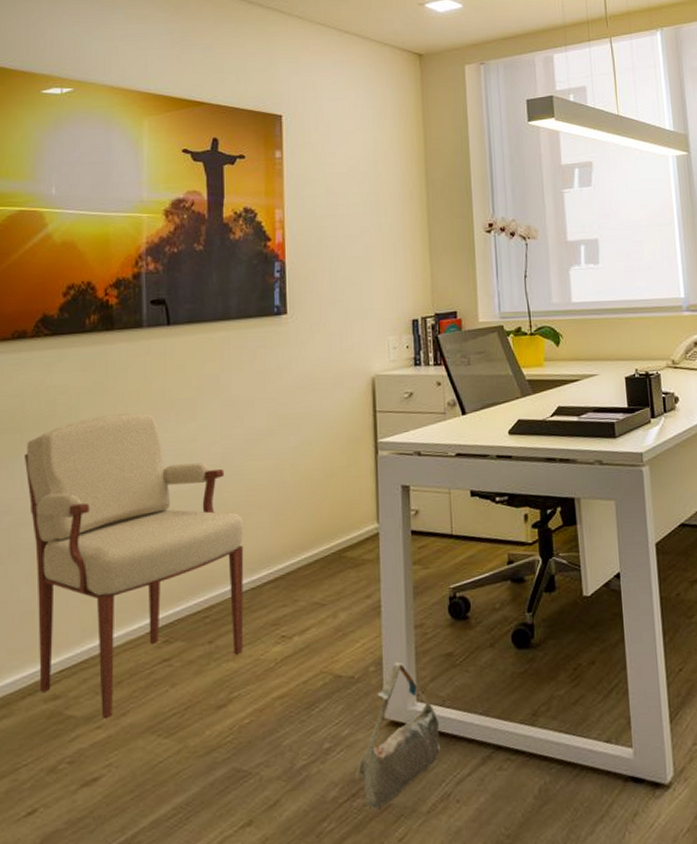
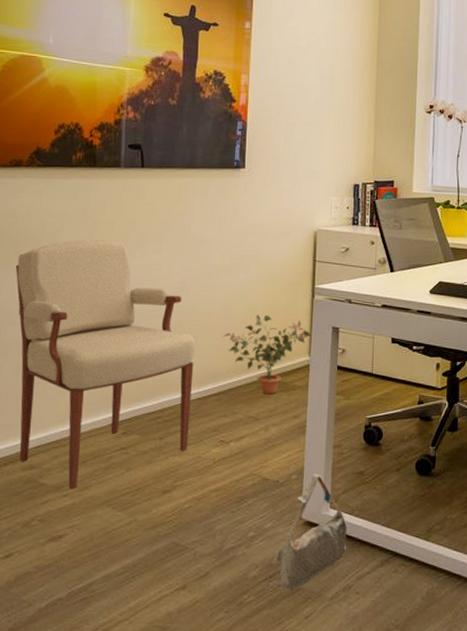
potted plant: none [276,479,379,574] -> present [223,314,312,395]

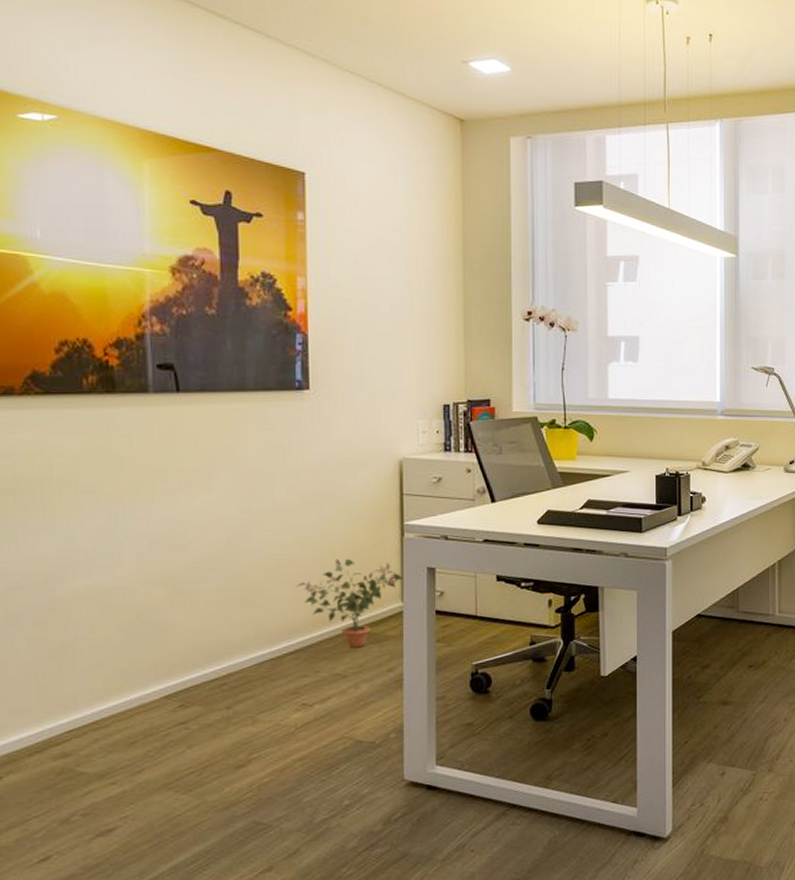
armchair: present [15,239,195,490] -> none [18,482,263,777]
bag: present [273,474,348,590] -> none [374,730,458,857]

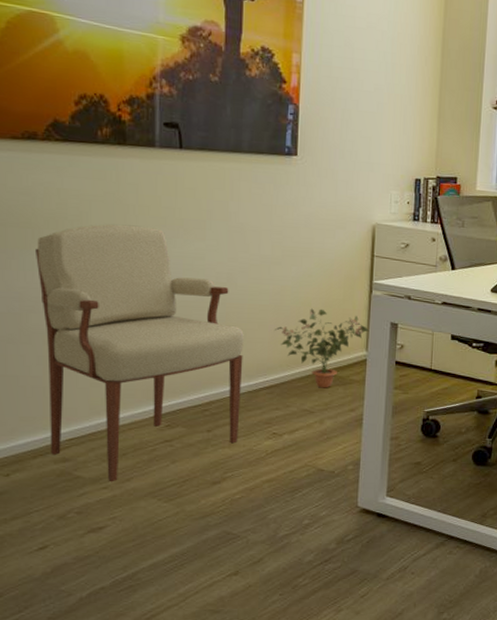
armchair: none [18,482,263,777] -> present [34,223,244,482]

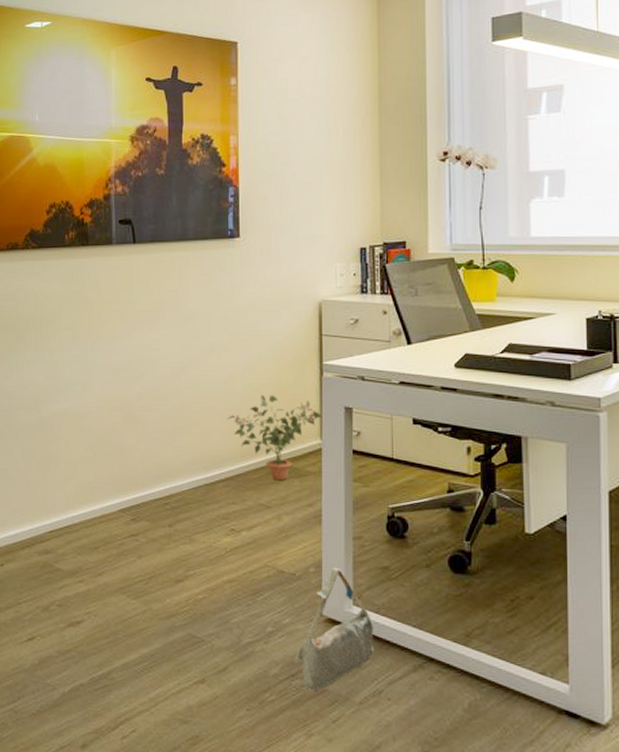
armchair: present [34,223,244,482] -> none [18,321,199,576]
bag: none [329,464,404,572] -> present [295,567,375,691]

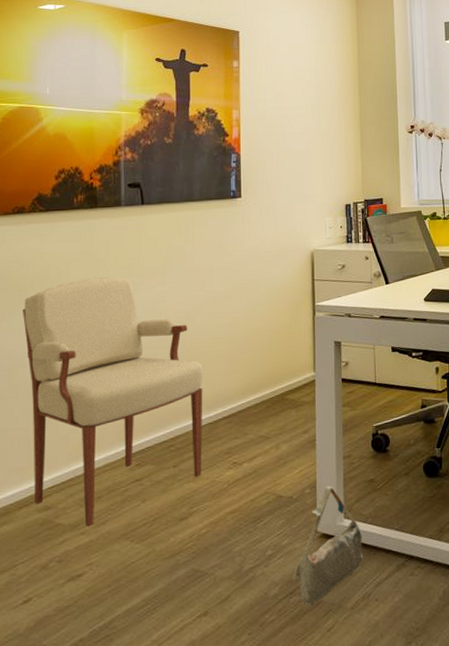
armchair: none [18,321,199,576] -> present [22,277,203,527]
potted plant: present [228,394,323,481] -> none [230,335,316,413]

